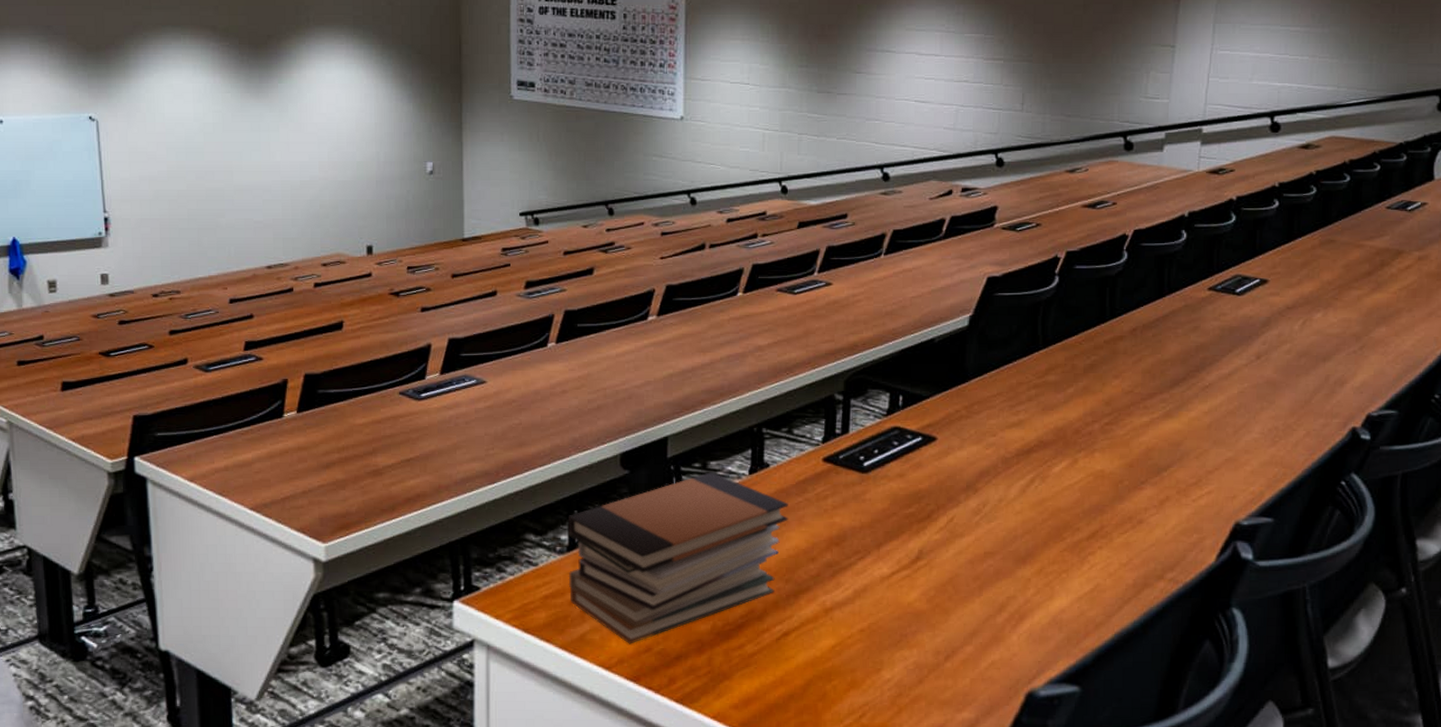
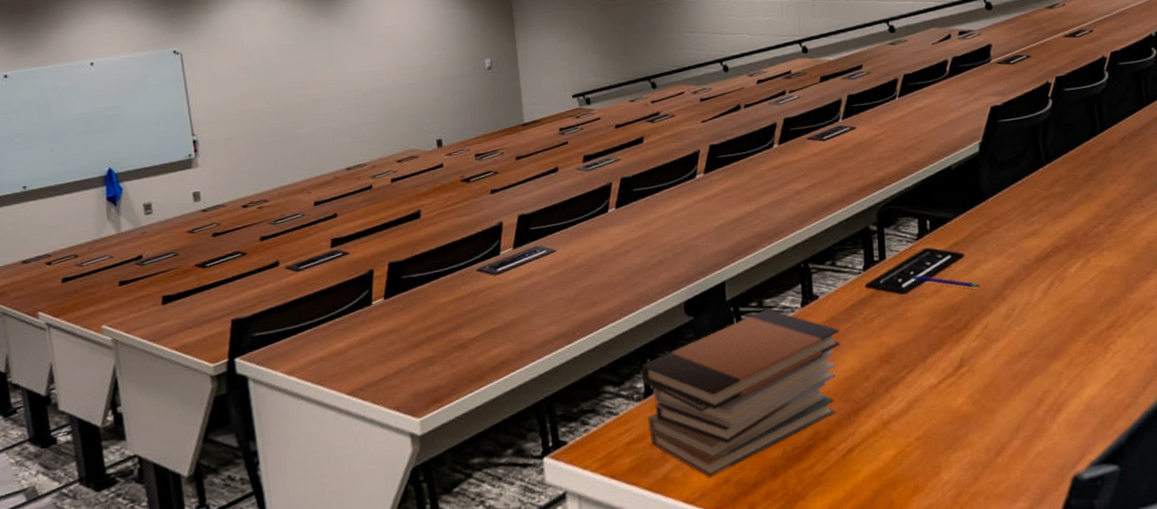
pen: none [876,454,951,477] -> present [912,275,980,289]

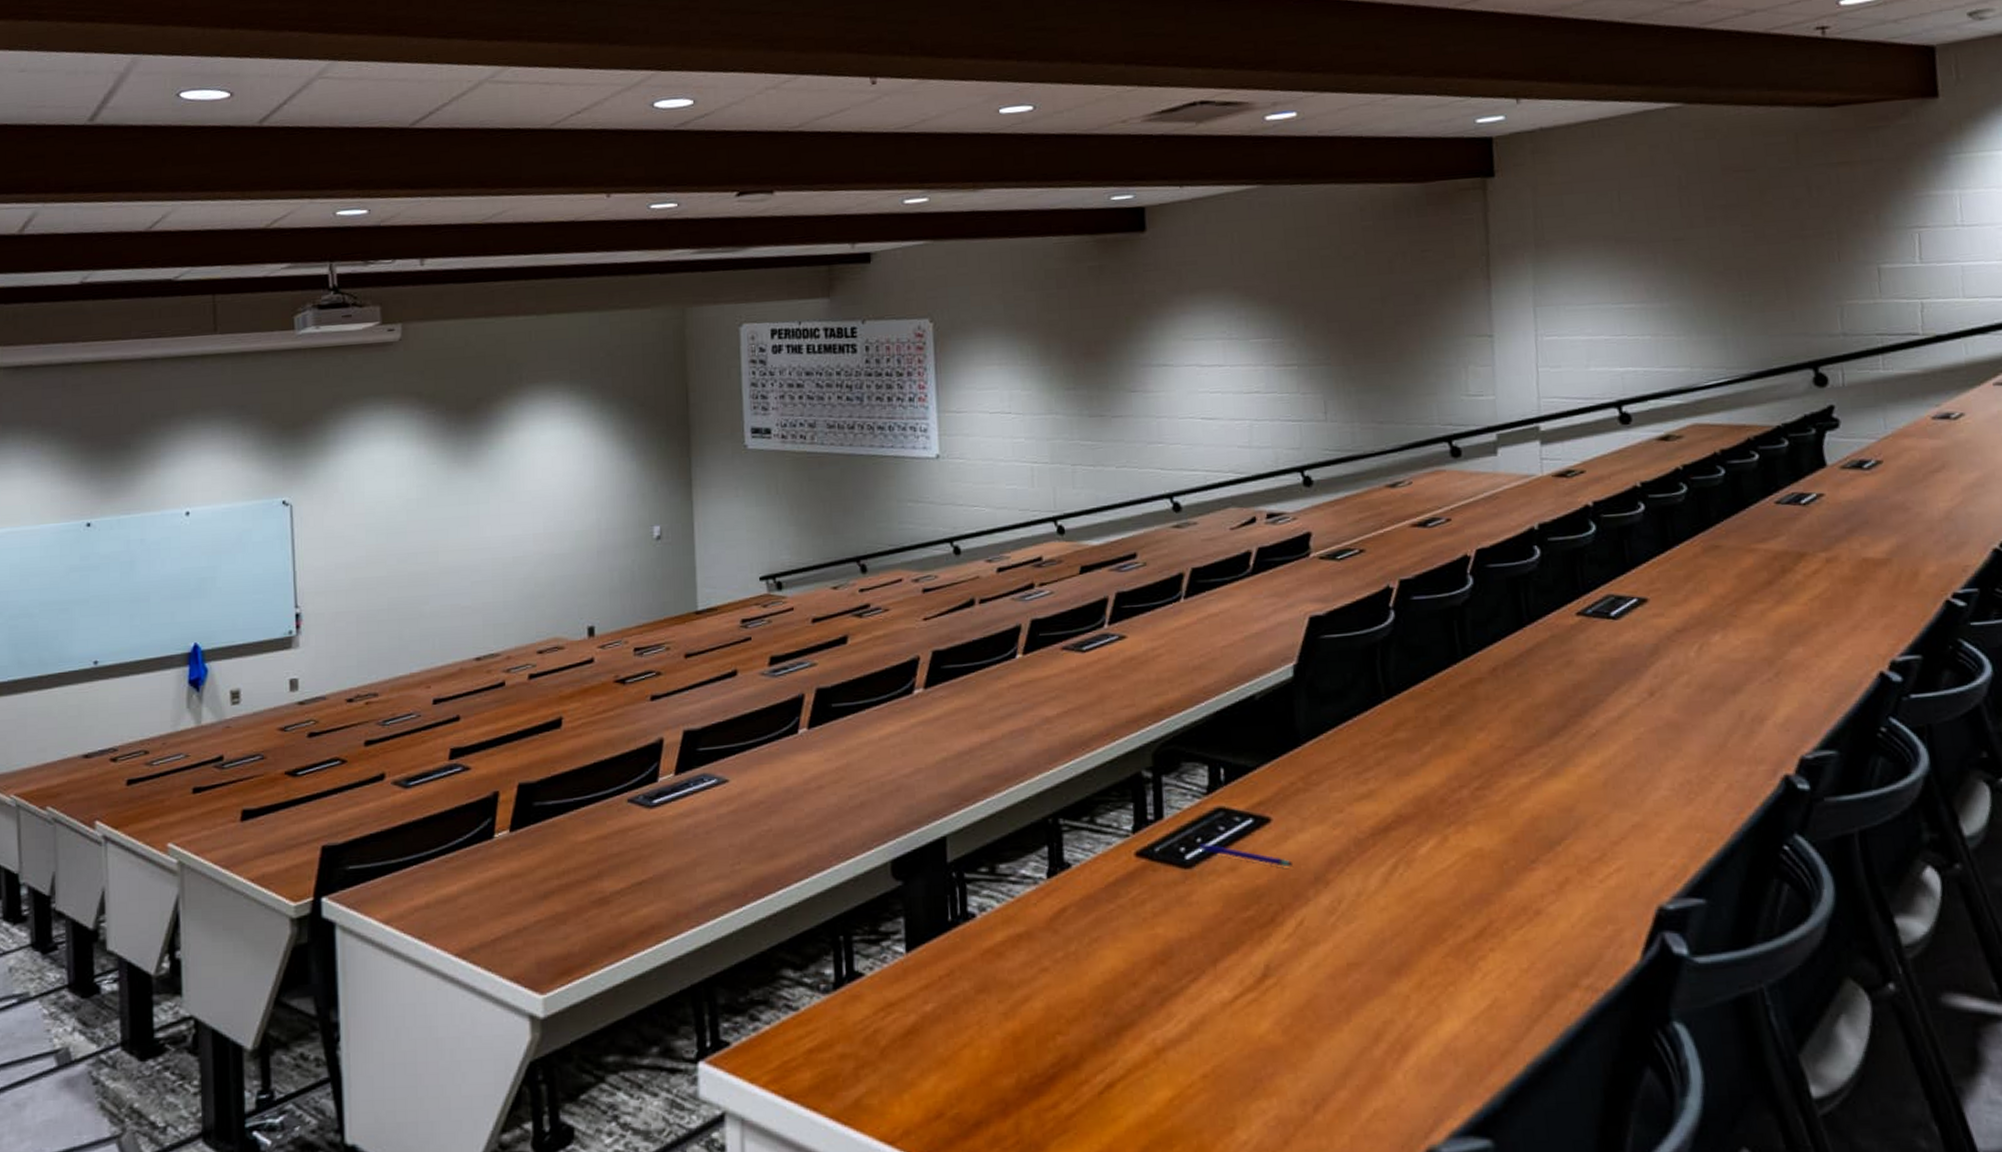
book stack: present [642,309,841,478] -> none [833,877,1100,1109]

